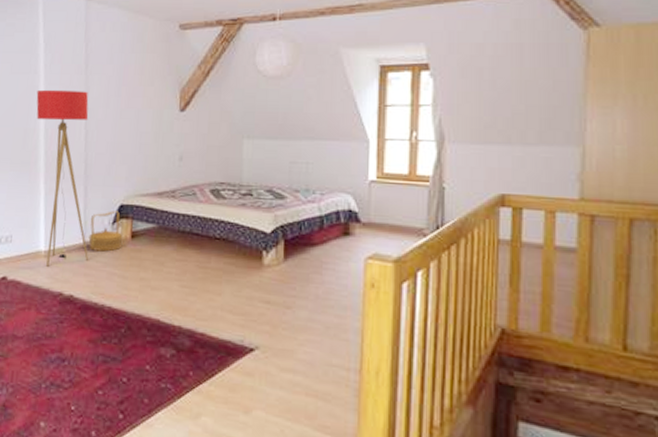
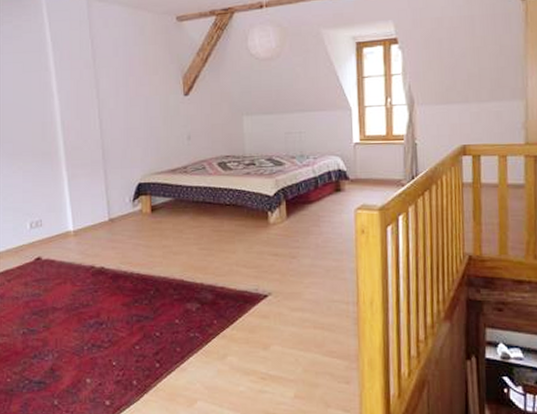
floor lamp: present [36,89,89,267] -> none [50,83,114,244]
basket: present [88,211,123,252] -> none [112,189,144,226]

